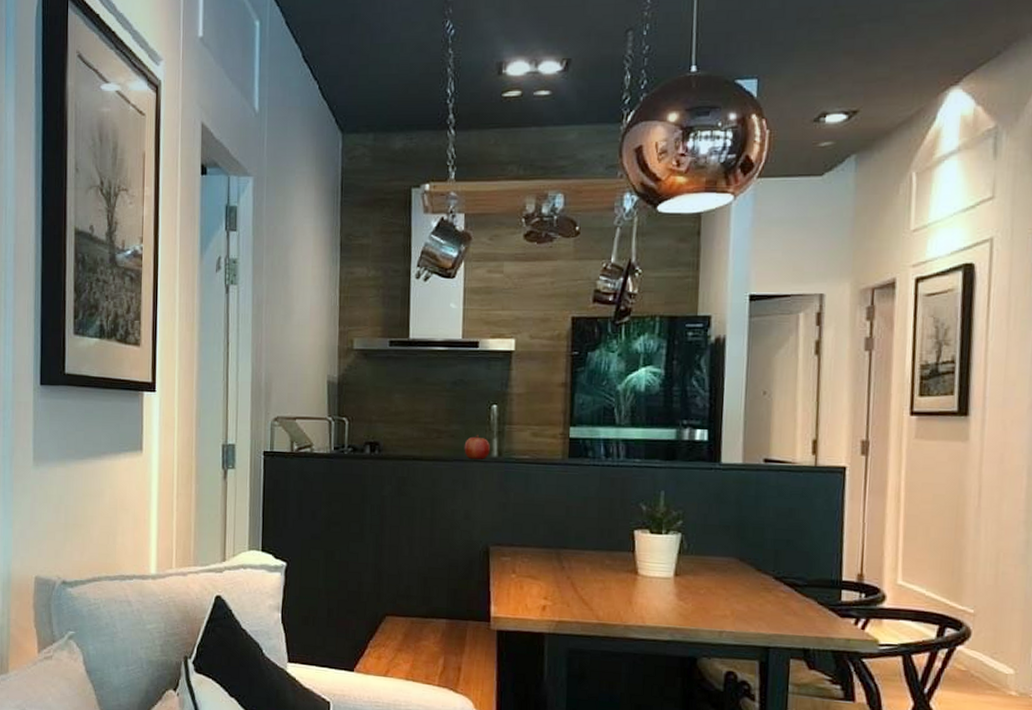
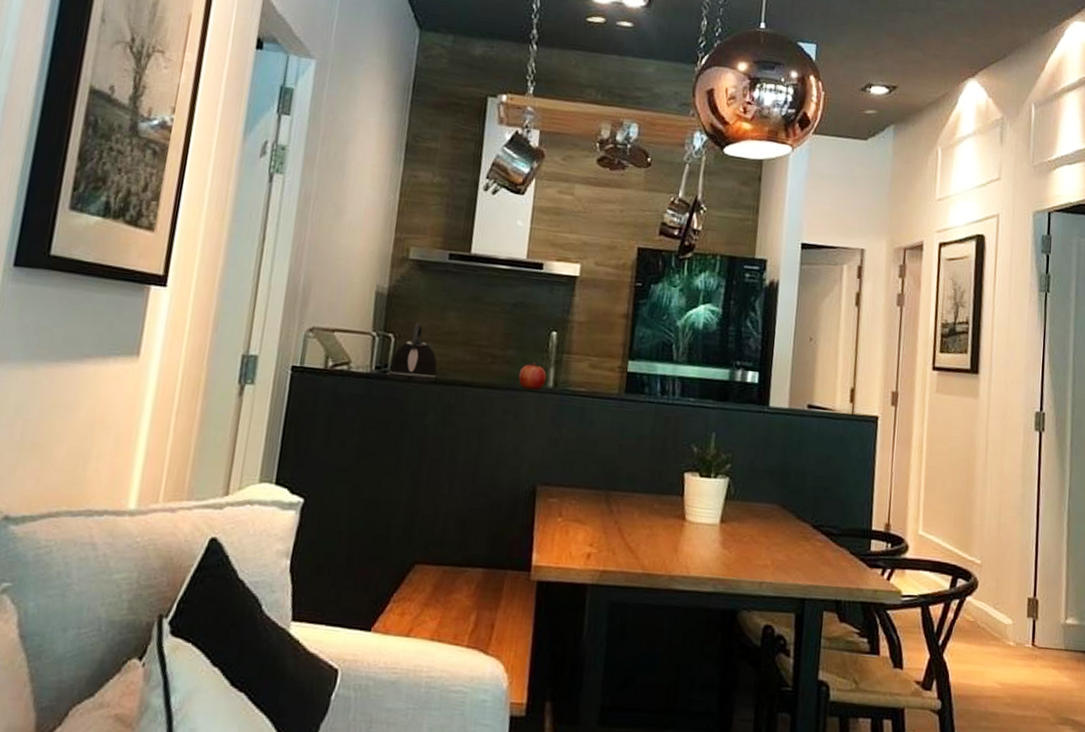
kettle: none [346,406,389,459] -> present [388,322,437,383]

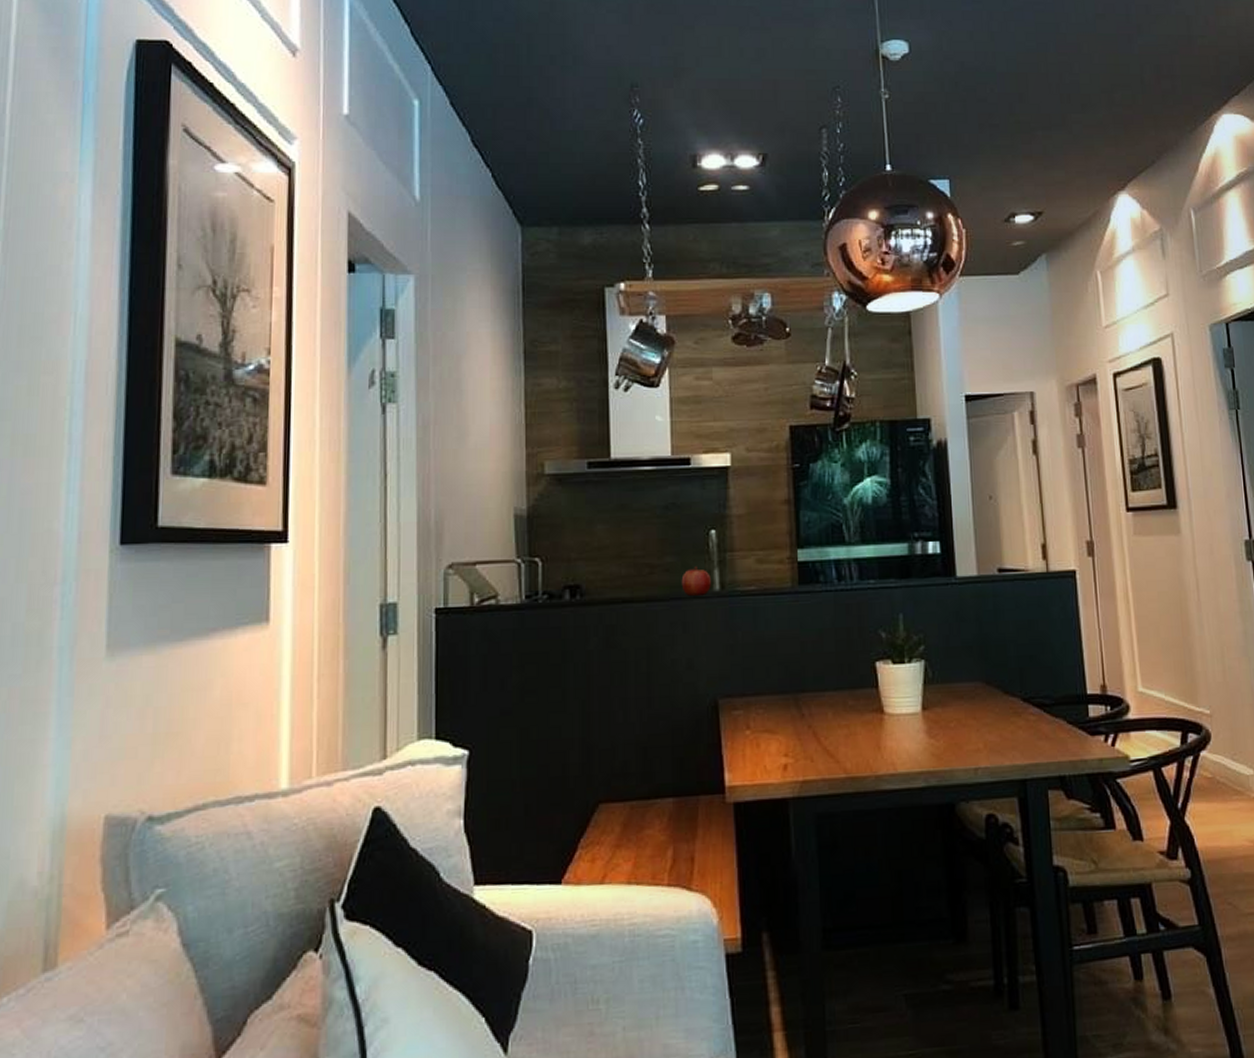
kettle: present [388,322,437,383] -> none [540,541,593,607]

